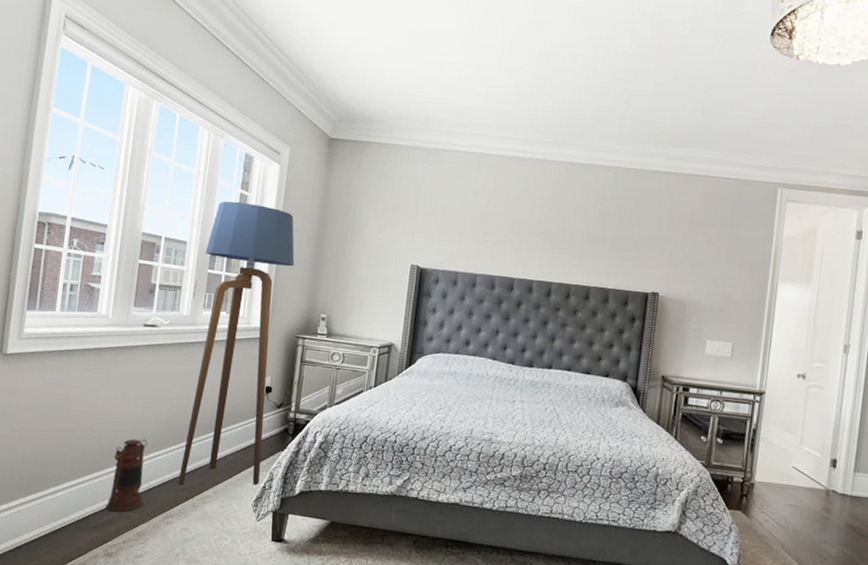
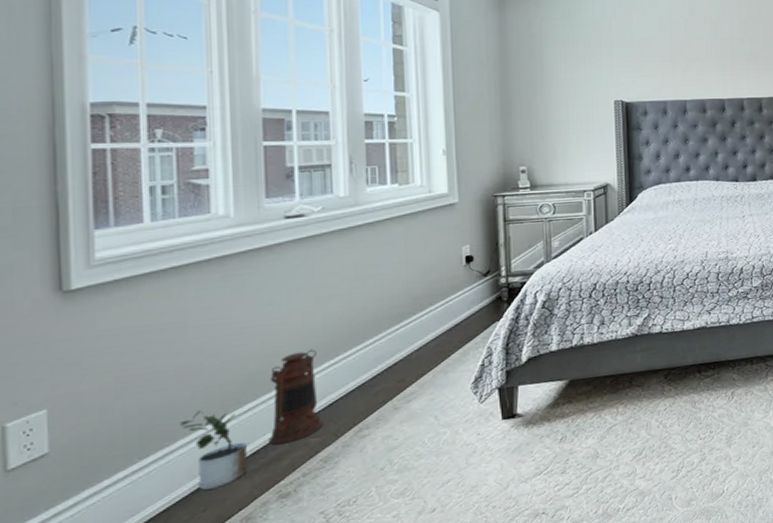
potted plant: none [53,468,92,533] -> present [180,410,248,490]
floor lamp: present [178,201,295,486] -> none [356,58,477,390]

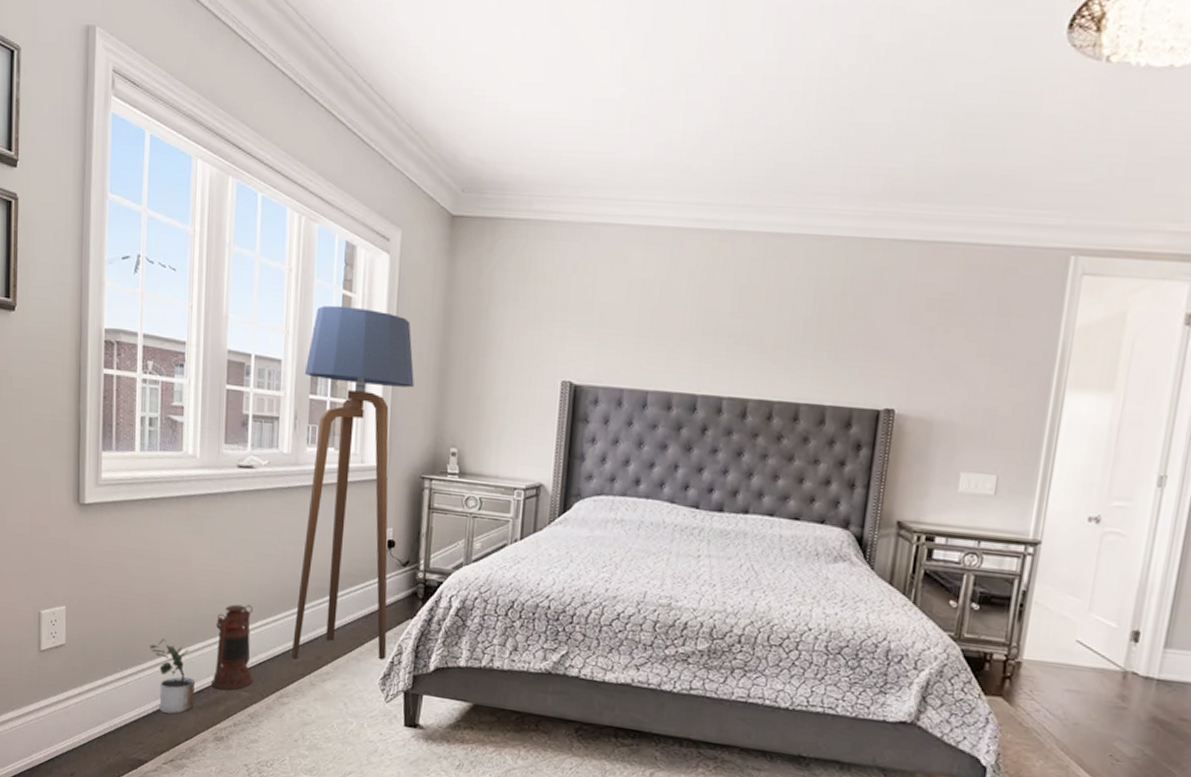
floor lamp: none [356,58,477,390] -> present [291,305,414,660]

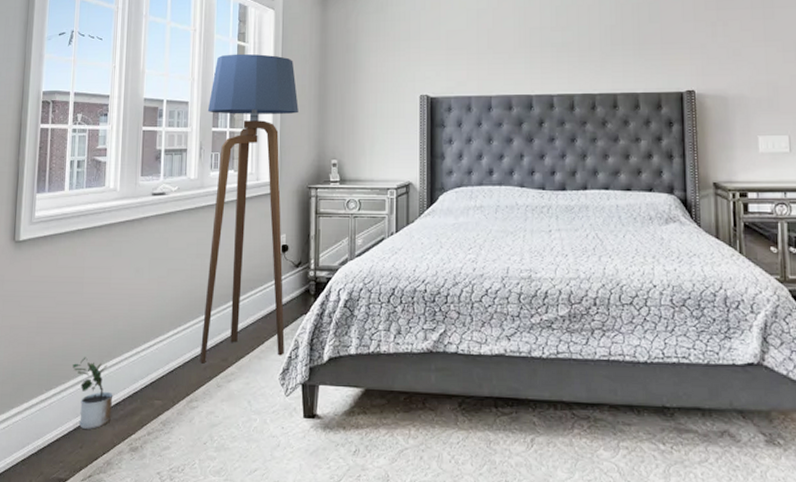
lantern: present [211,604,254,691] -> none [127,317,166,401]

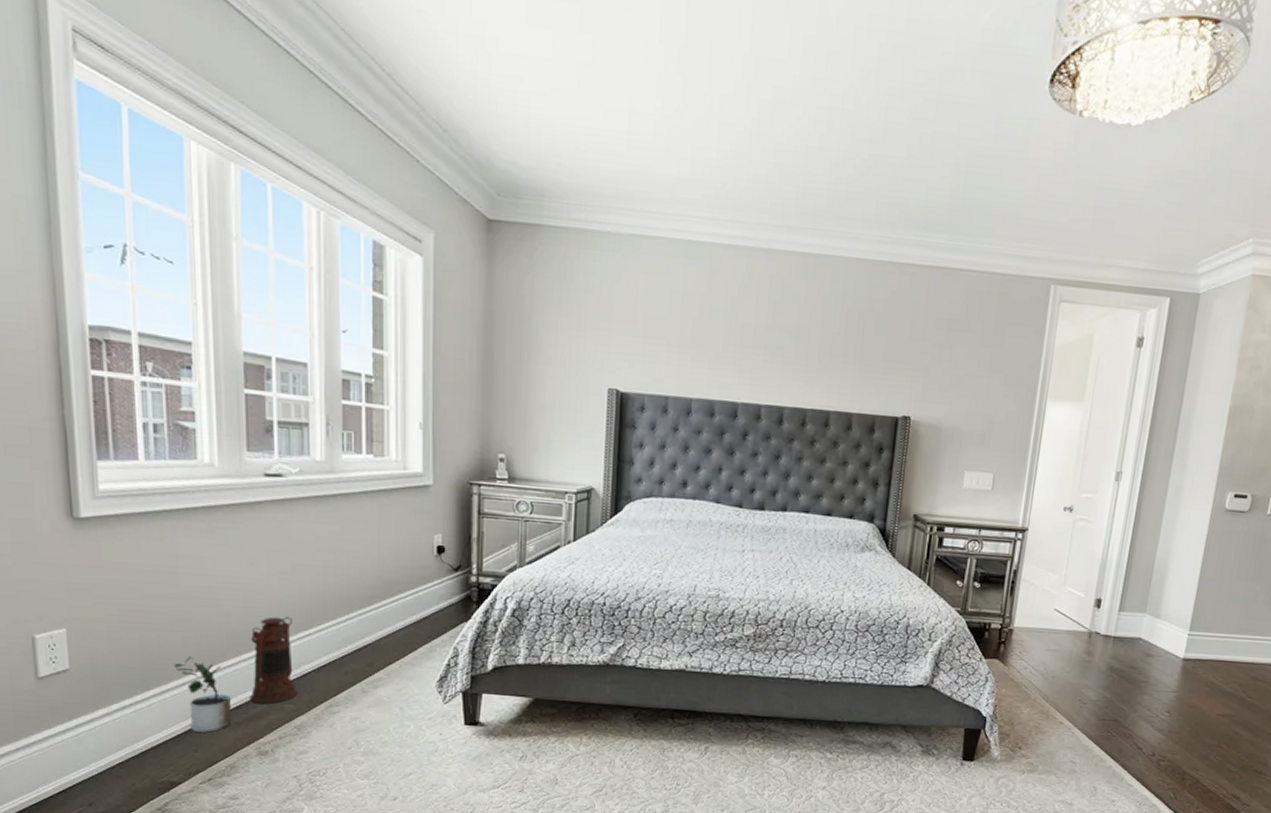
lantern: none [127,317,166,401] -> present [250,616,298,705]
floor lamp: present [199,53,299,364] -> none [334,307,456,668]

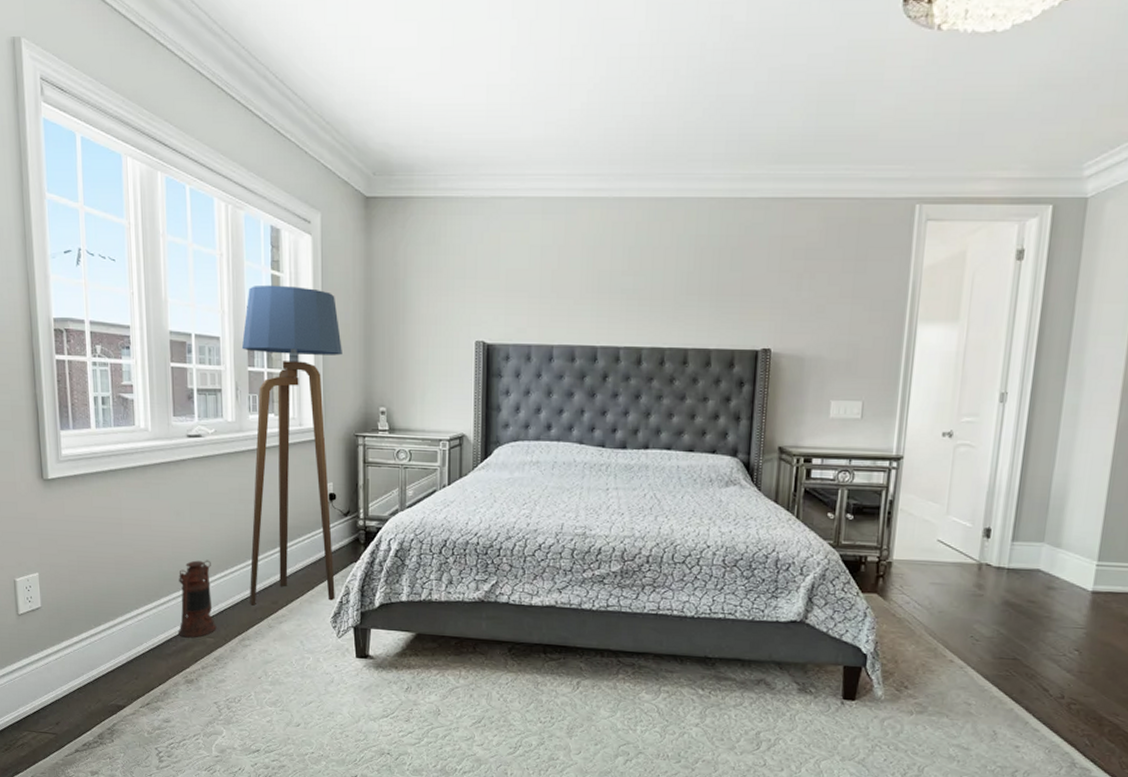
potted plant: present [174,656,232,732] -> none [119,596,164,662]
floor lamp: none [334,307,456,668] -> present [241,284,342,606]

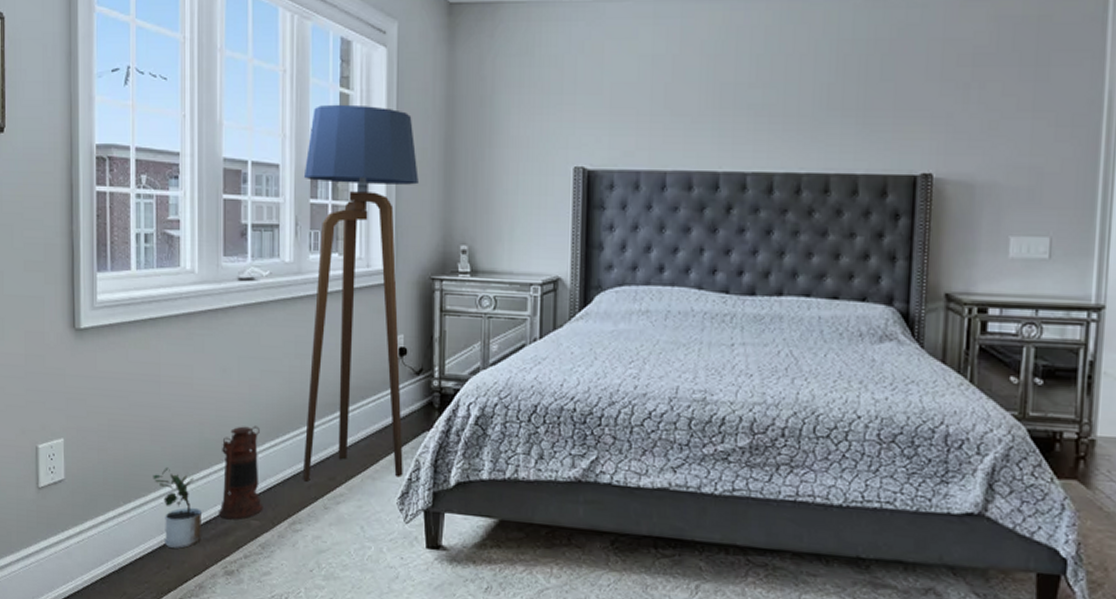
potted plant: none [119,596,164,662] -> present [153,467,203,548]

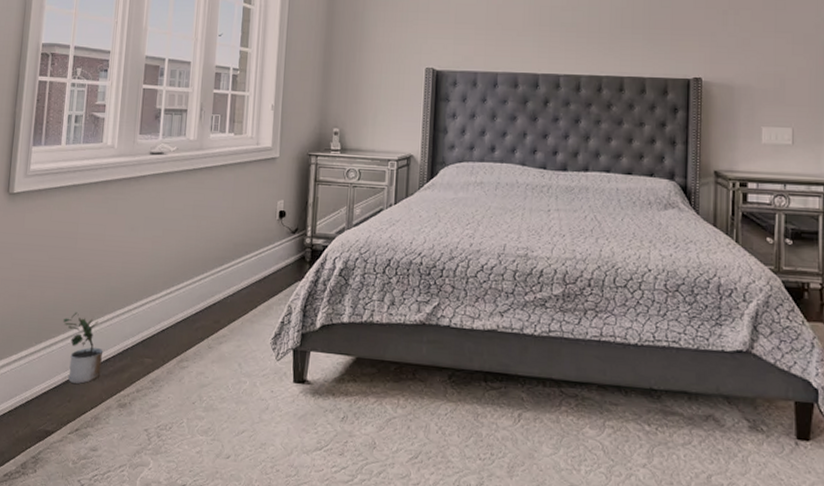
lantern: present [219,425,263,520] -> none [118,276,159,358]
floor lamp: present [302,104,419,482] -> none [191,16,302,325]

